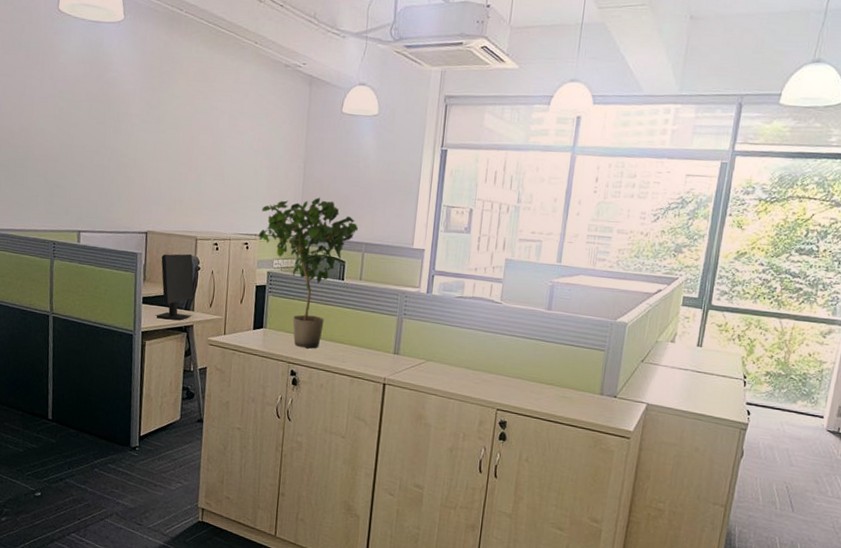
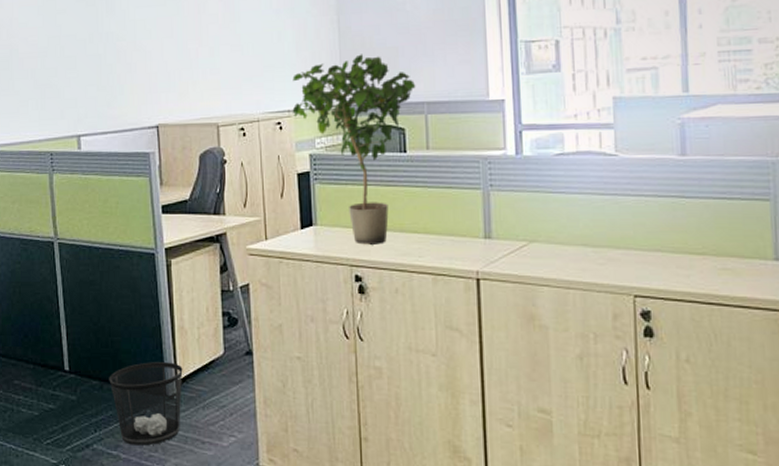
waste bin: none [84,419,146,484] -> present [109,362,183,446]
computer monitor: present [155,253,194,321] -> none [178,145,224,230]

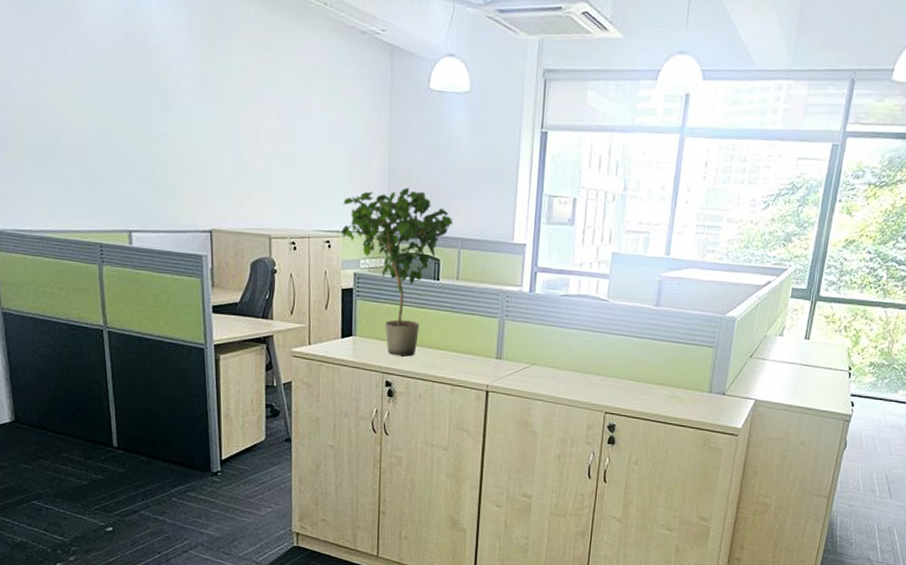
waste bin: present [109,362,183,446] -> none [156,443,227,513]

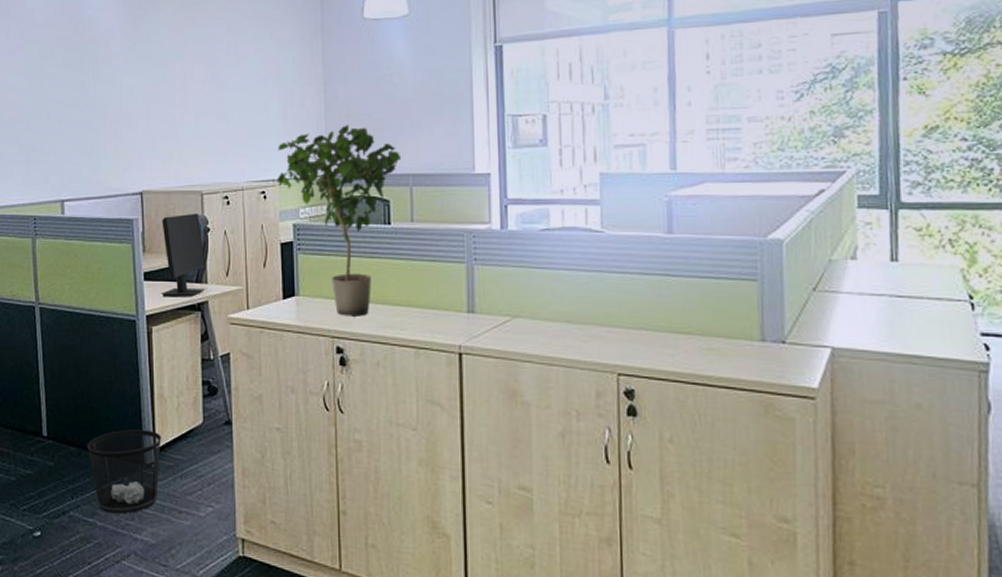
waste bin: none [156,443,227,513] -> present [87,429,161,514]
computer monitor: none [228,254,272,331] -> present [160,213,206,297]

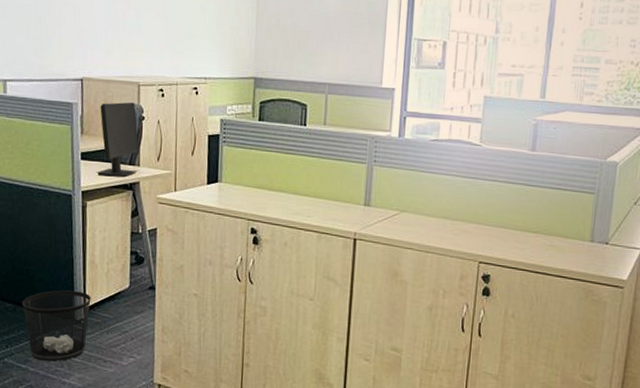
potted plant: present [277,125,402,316] -> none [208,34,321,203]

